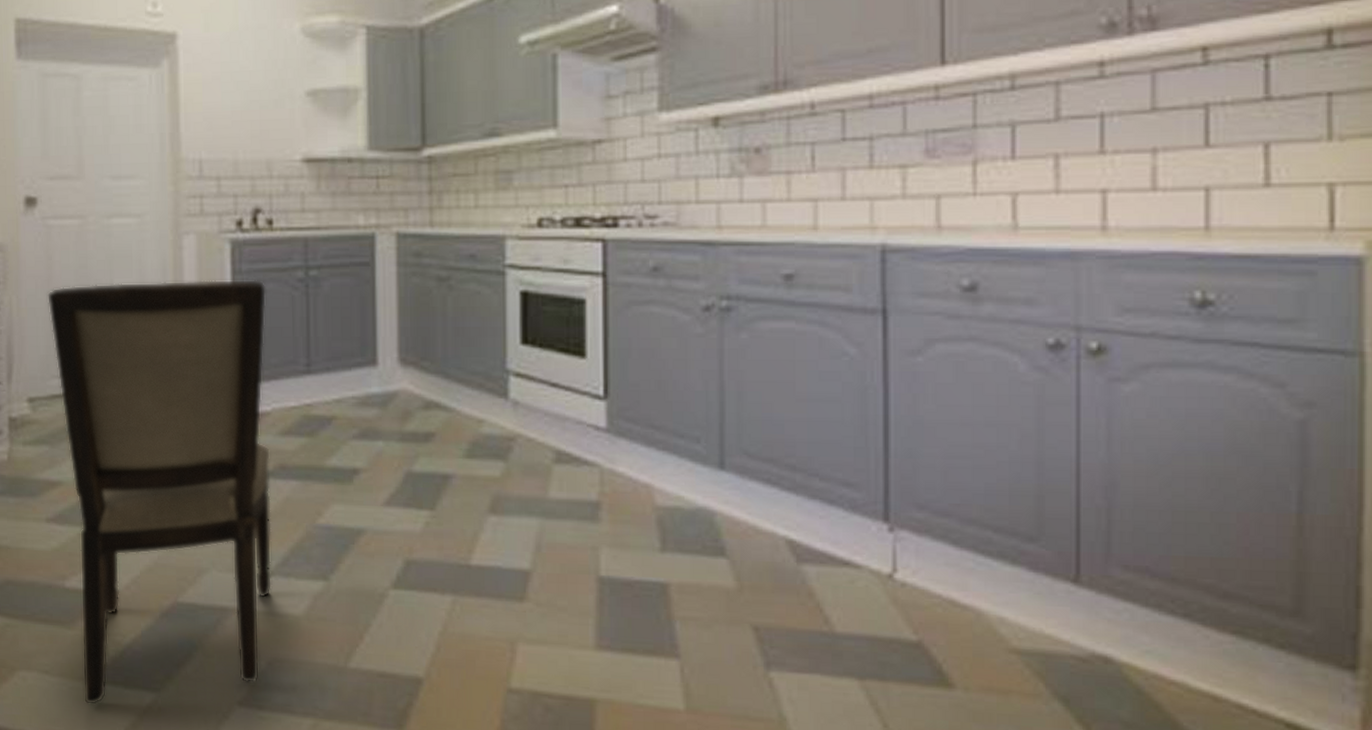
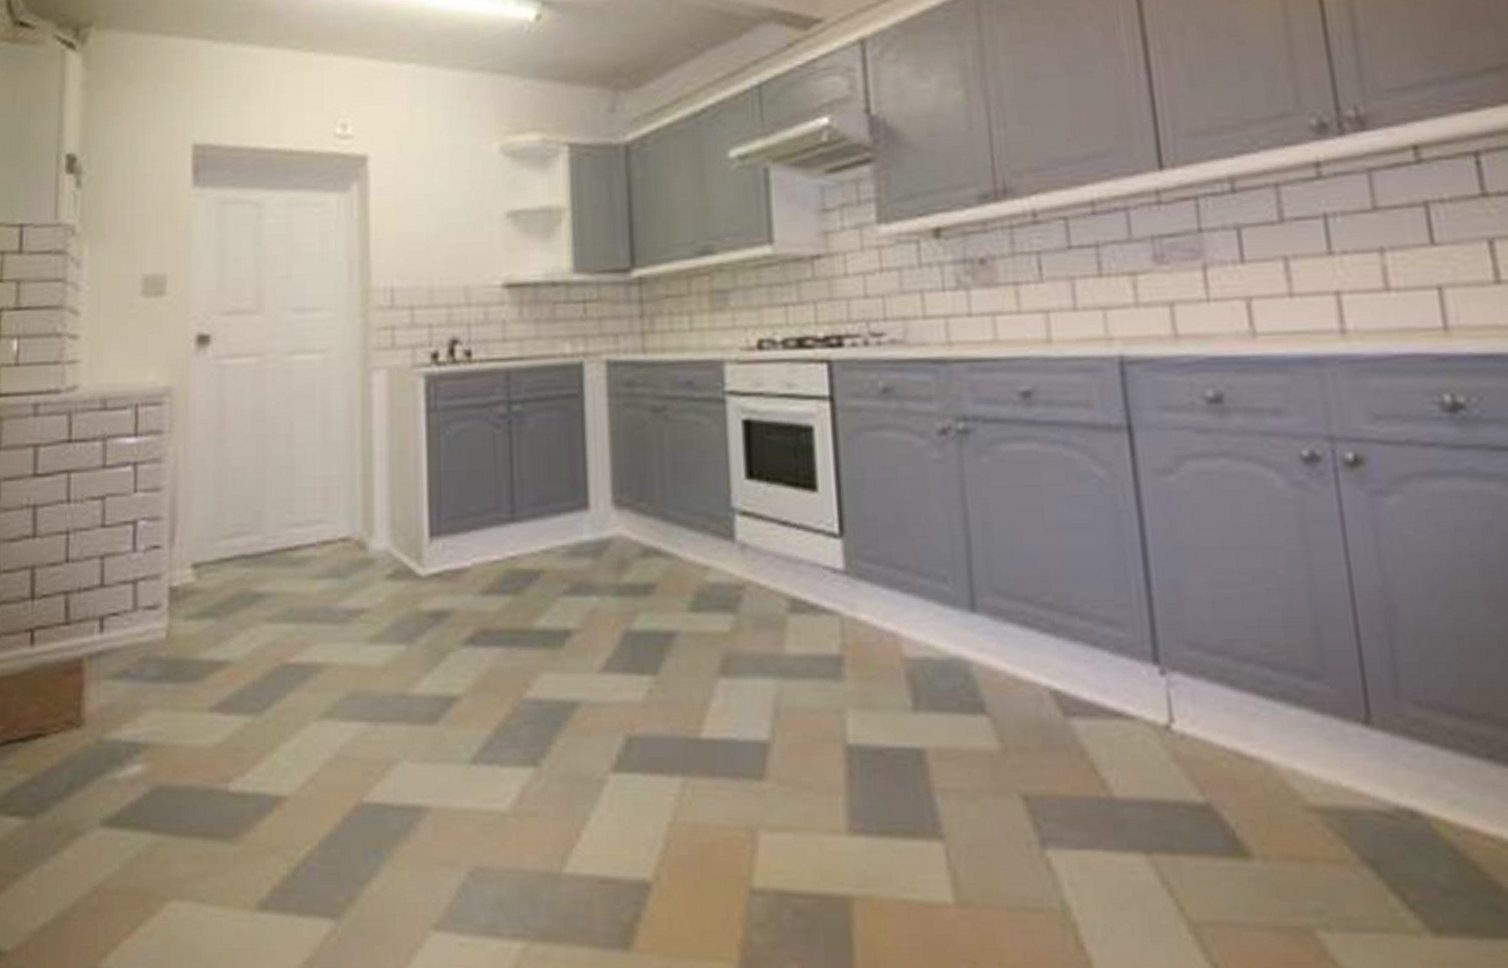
dining chair: present [46,279,273,706] -> none [218,417,474,941]

